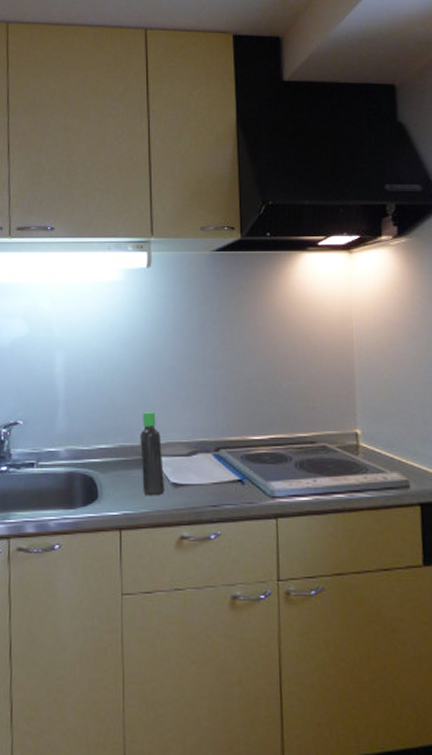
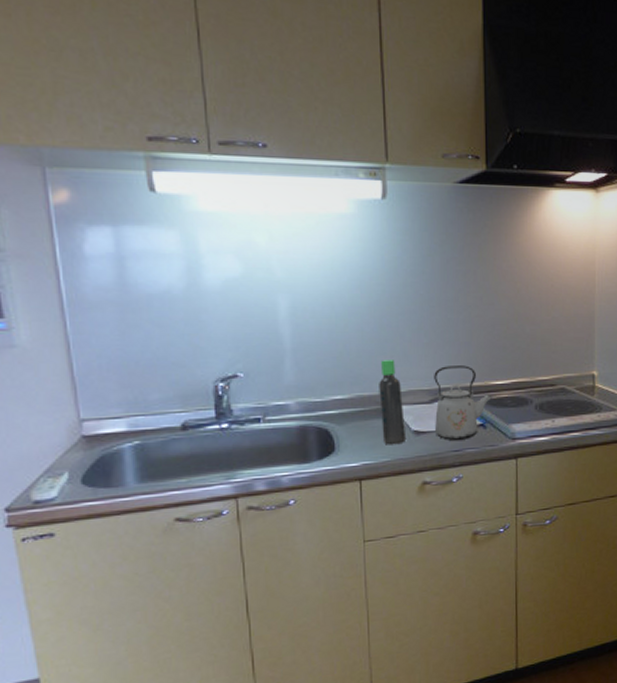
kettle: none [192,420,250,495] -> present [434,365,492,440]

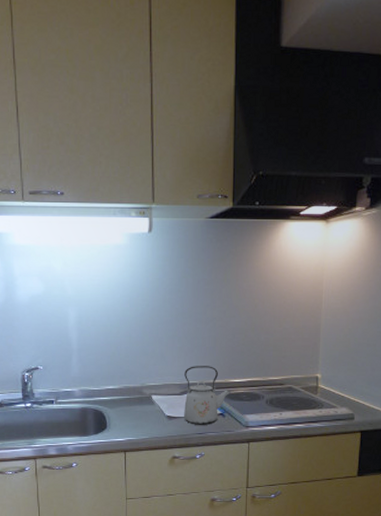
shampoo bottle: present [379,360,407,445] -> none [141,360,162,426]

